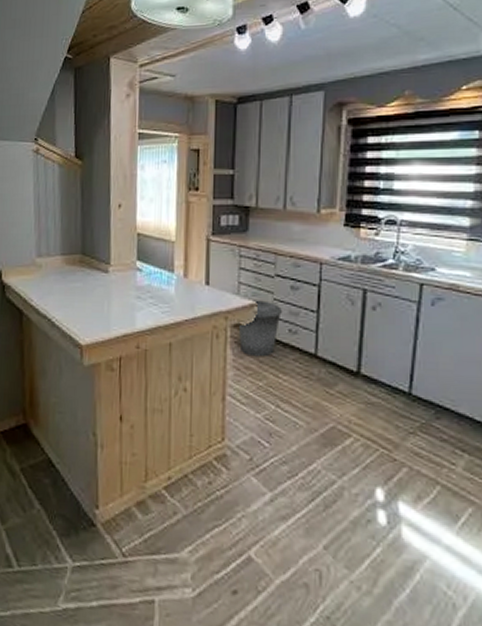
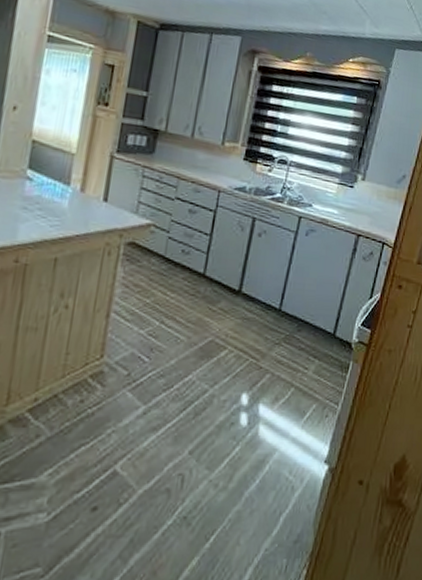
trash can: present [238,300,282,357] -> none [131,220,178,276]

